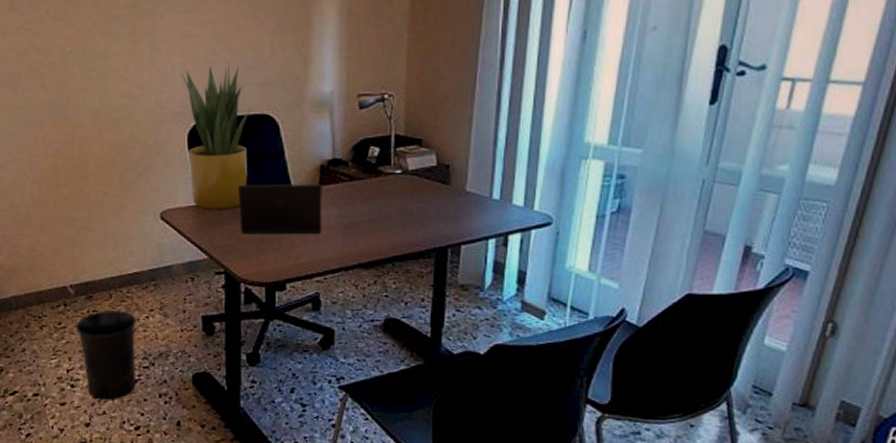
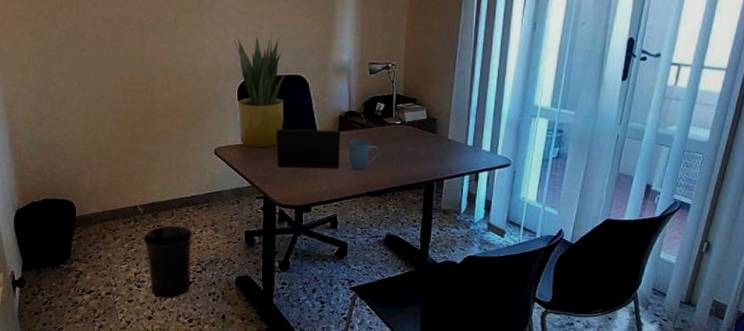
mug: none [333,195,374,235] -> present [348,139,379,170]

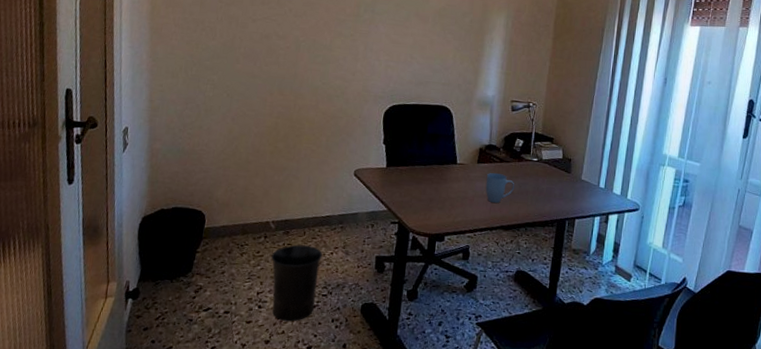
planter: present [234,35,289,148] -> none [380,65,435,174]
laptop: present [276,129,340,168] -> none [415,155,480,200]

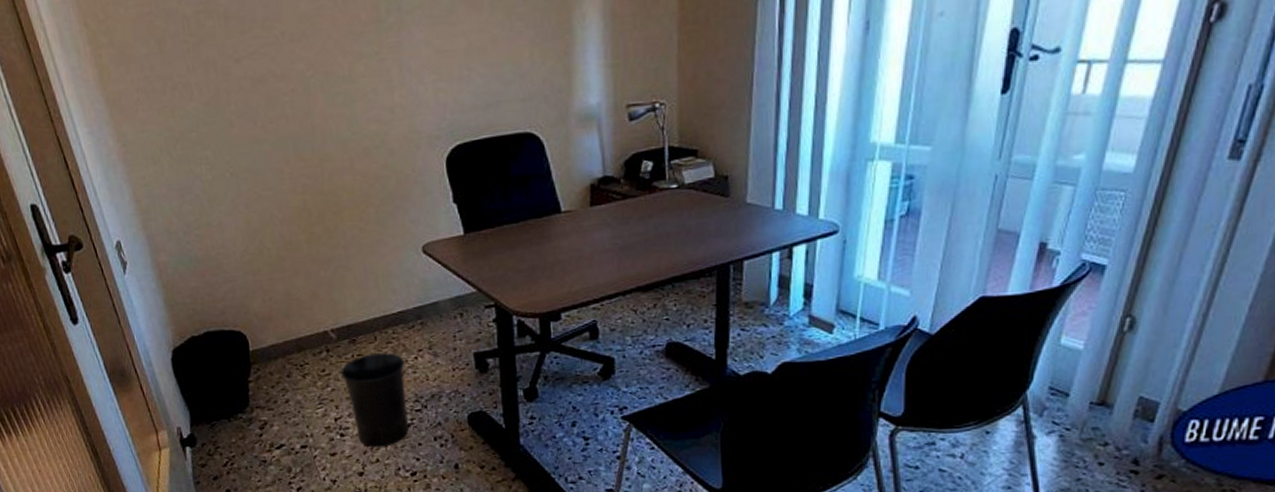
mug: present [485,172,515,203] -> none [606,214,650,257]

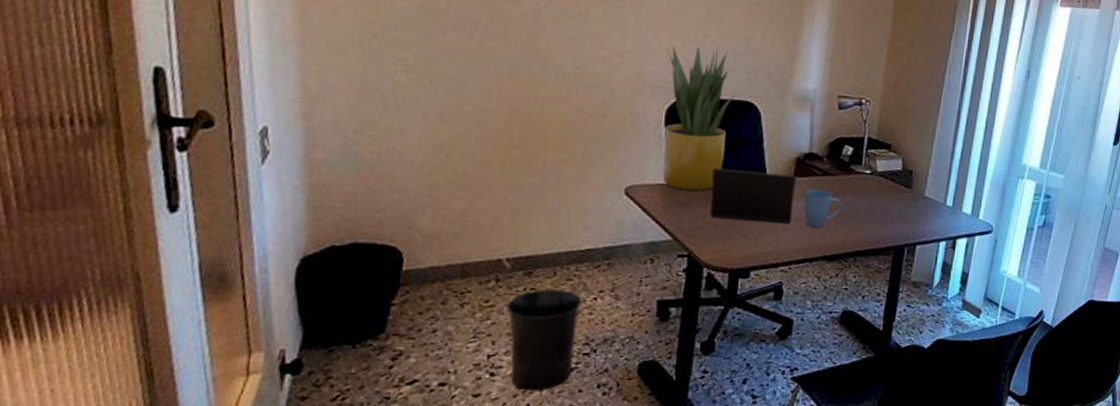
planter: none [434,78,514,240] -> present [662,46,736,191]
laptop: none [504,204,595,264] -> present [710,167,796,224]
mug: none [606,214,650,257] -> present [803,188,842,227]

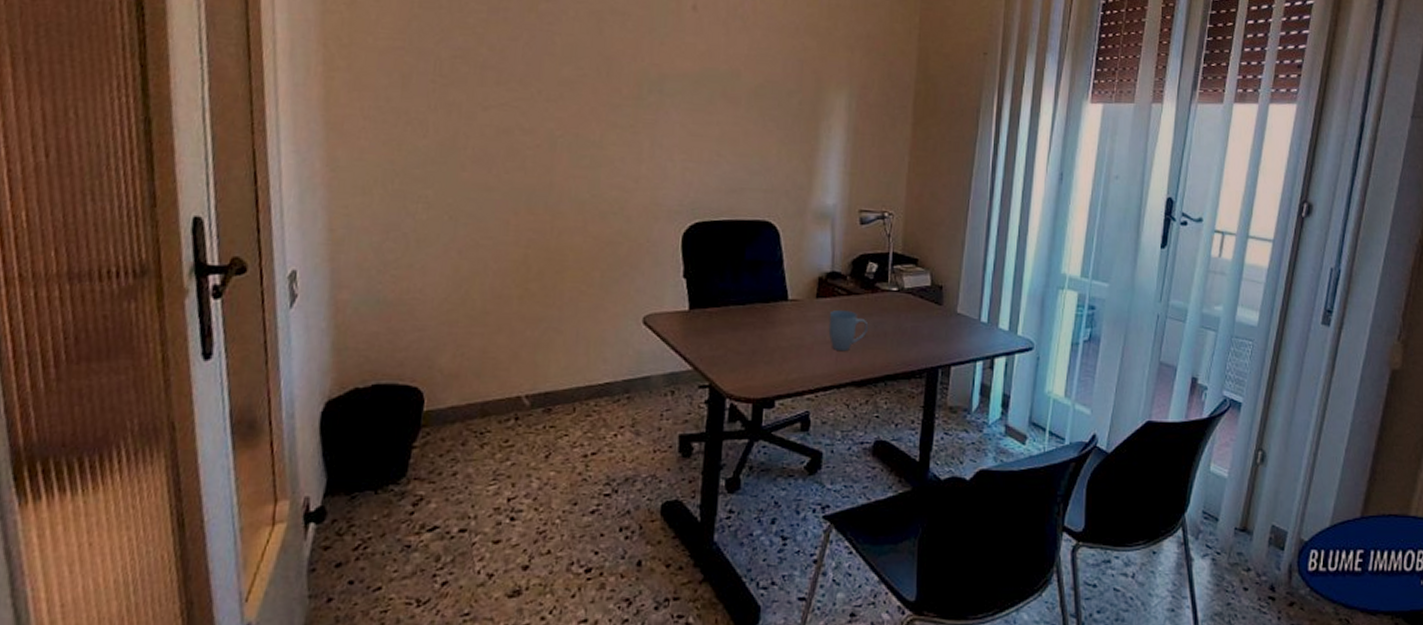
waste bin: present [507,289,583,391] -> none [526,426,603,536]
planter: present [662,46,736,191] -> none [680,166,754,317]
laptop: present [710,167,796,224] -> none [731,291,819,348]

